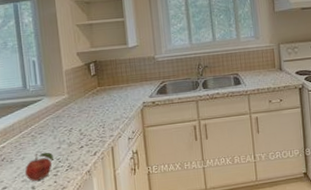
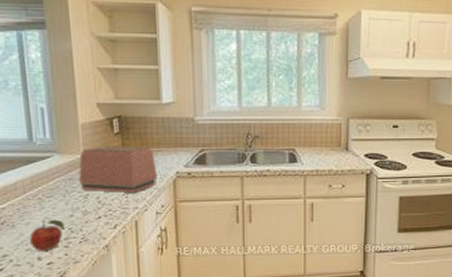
toaster: none [64,84,128,125] -> present [79,146,158,193]

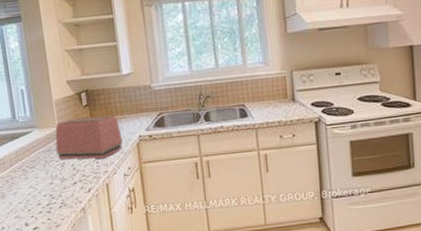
fruit: present [29,219,66,251] -> none [17,187,47,218]

